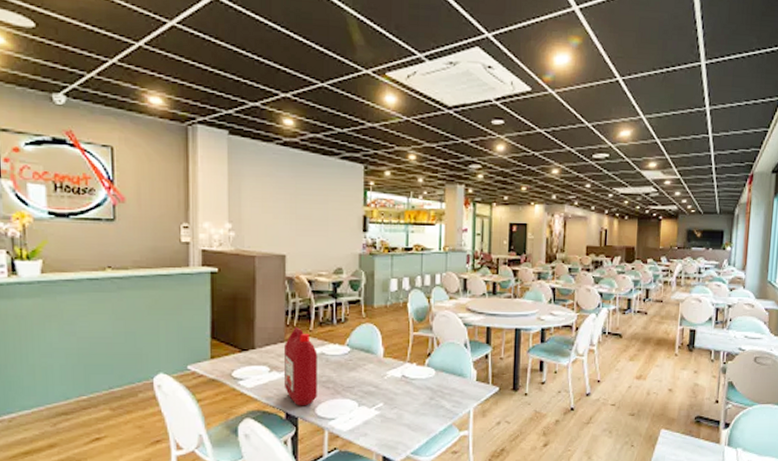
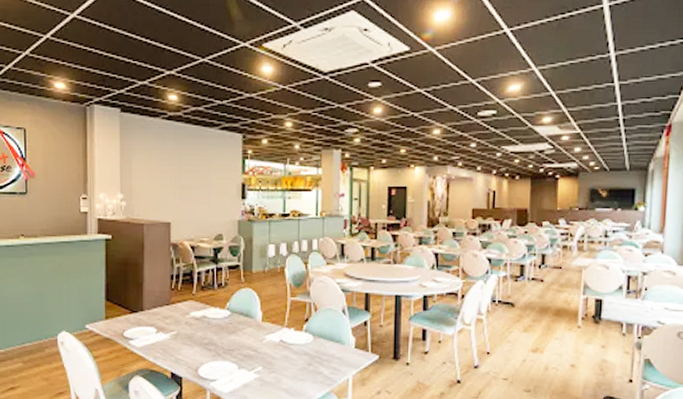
ketchup jug: present [285,326,317,406] -> none [170,290,200,367]

